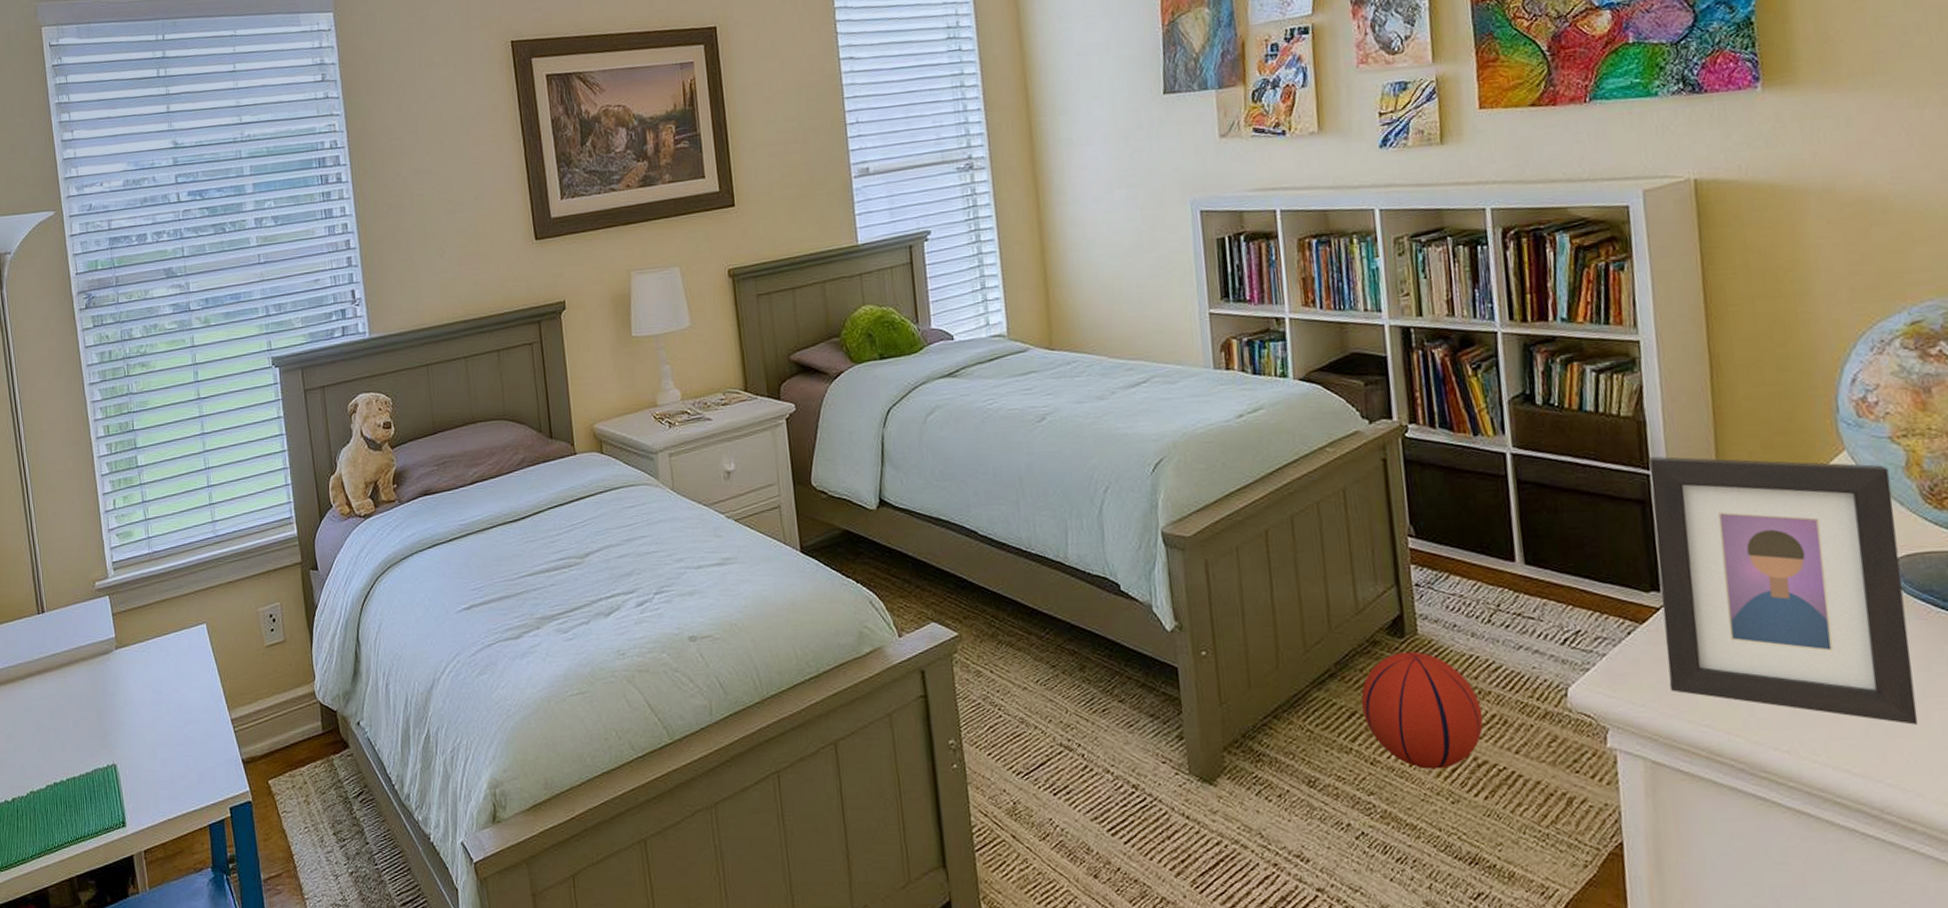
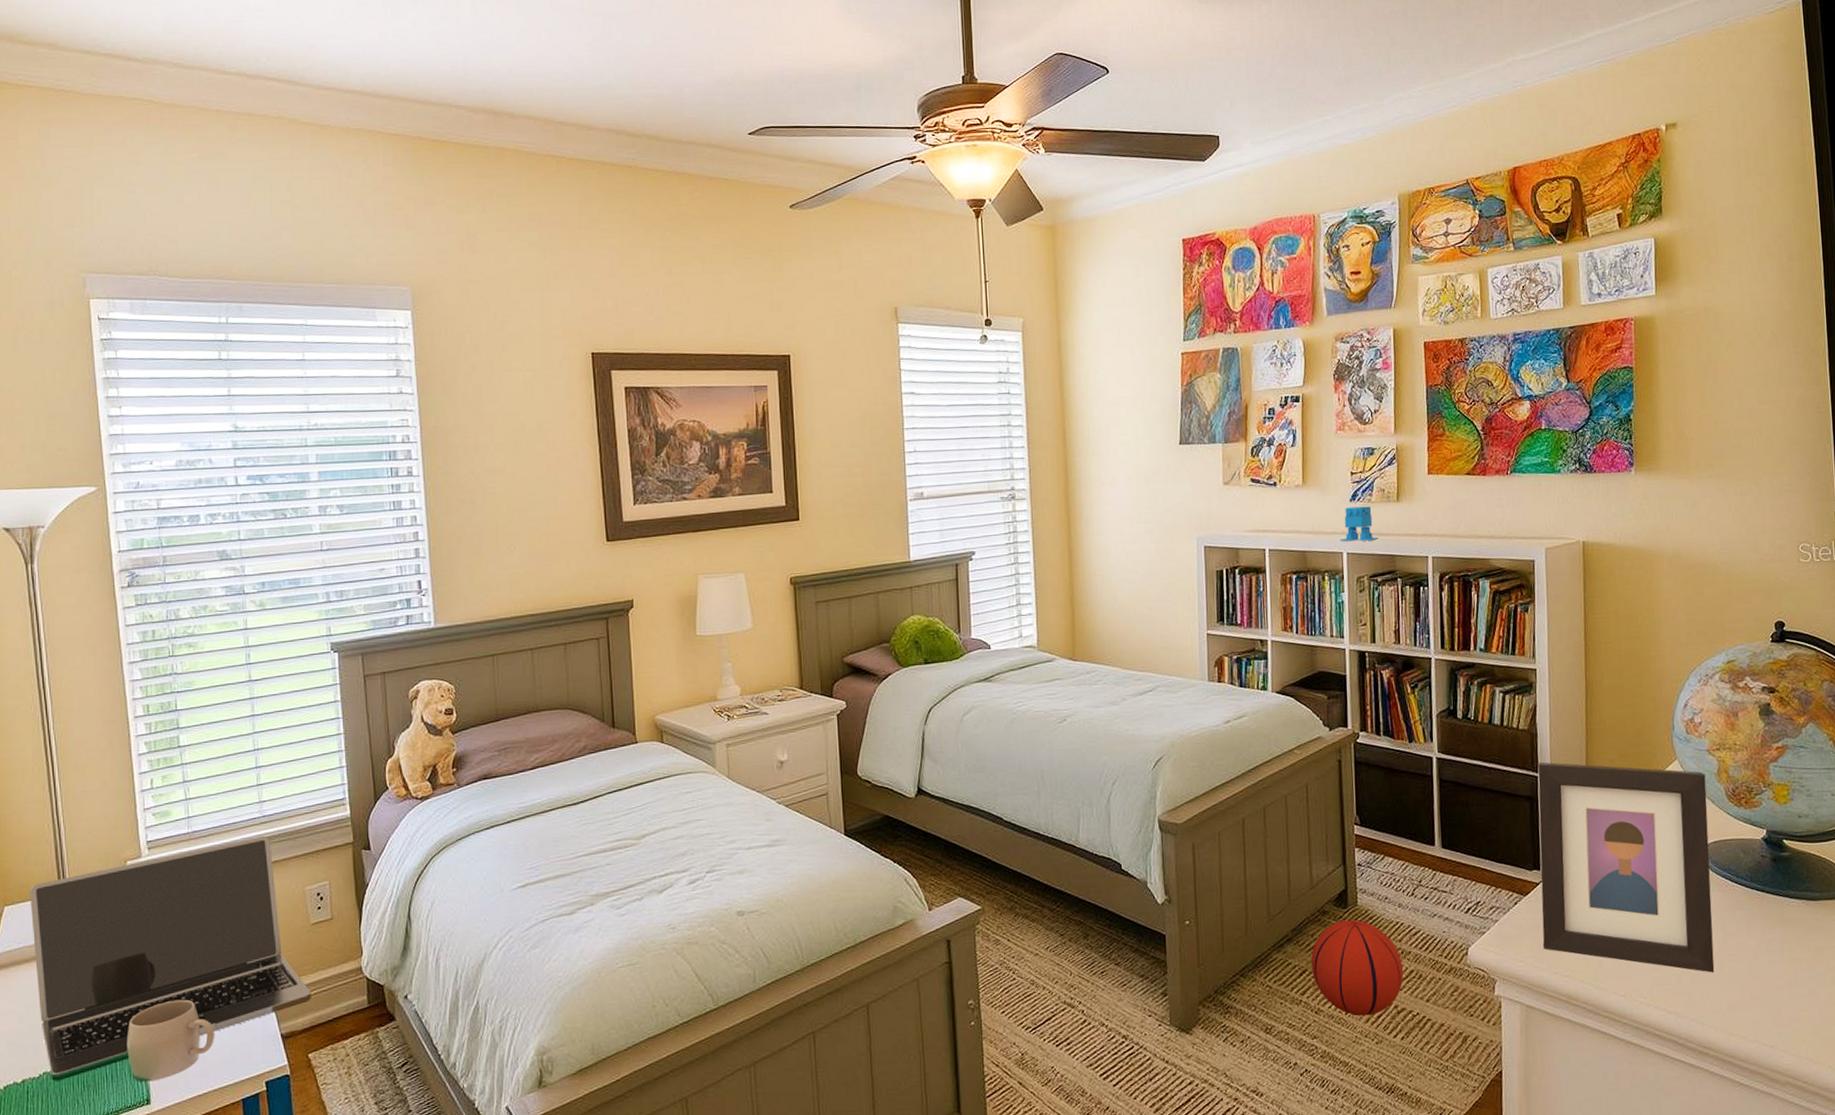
laptop: none [11,556,269,800] -> present [29,835,311,1081]
mug: none [102,721,181,804] -> present [126,999,214,1082]
toy robot: none [1370,152,1419,197] -> present [1340,506,1378,542]

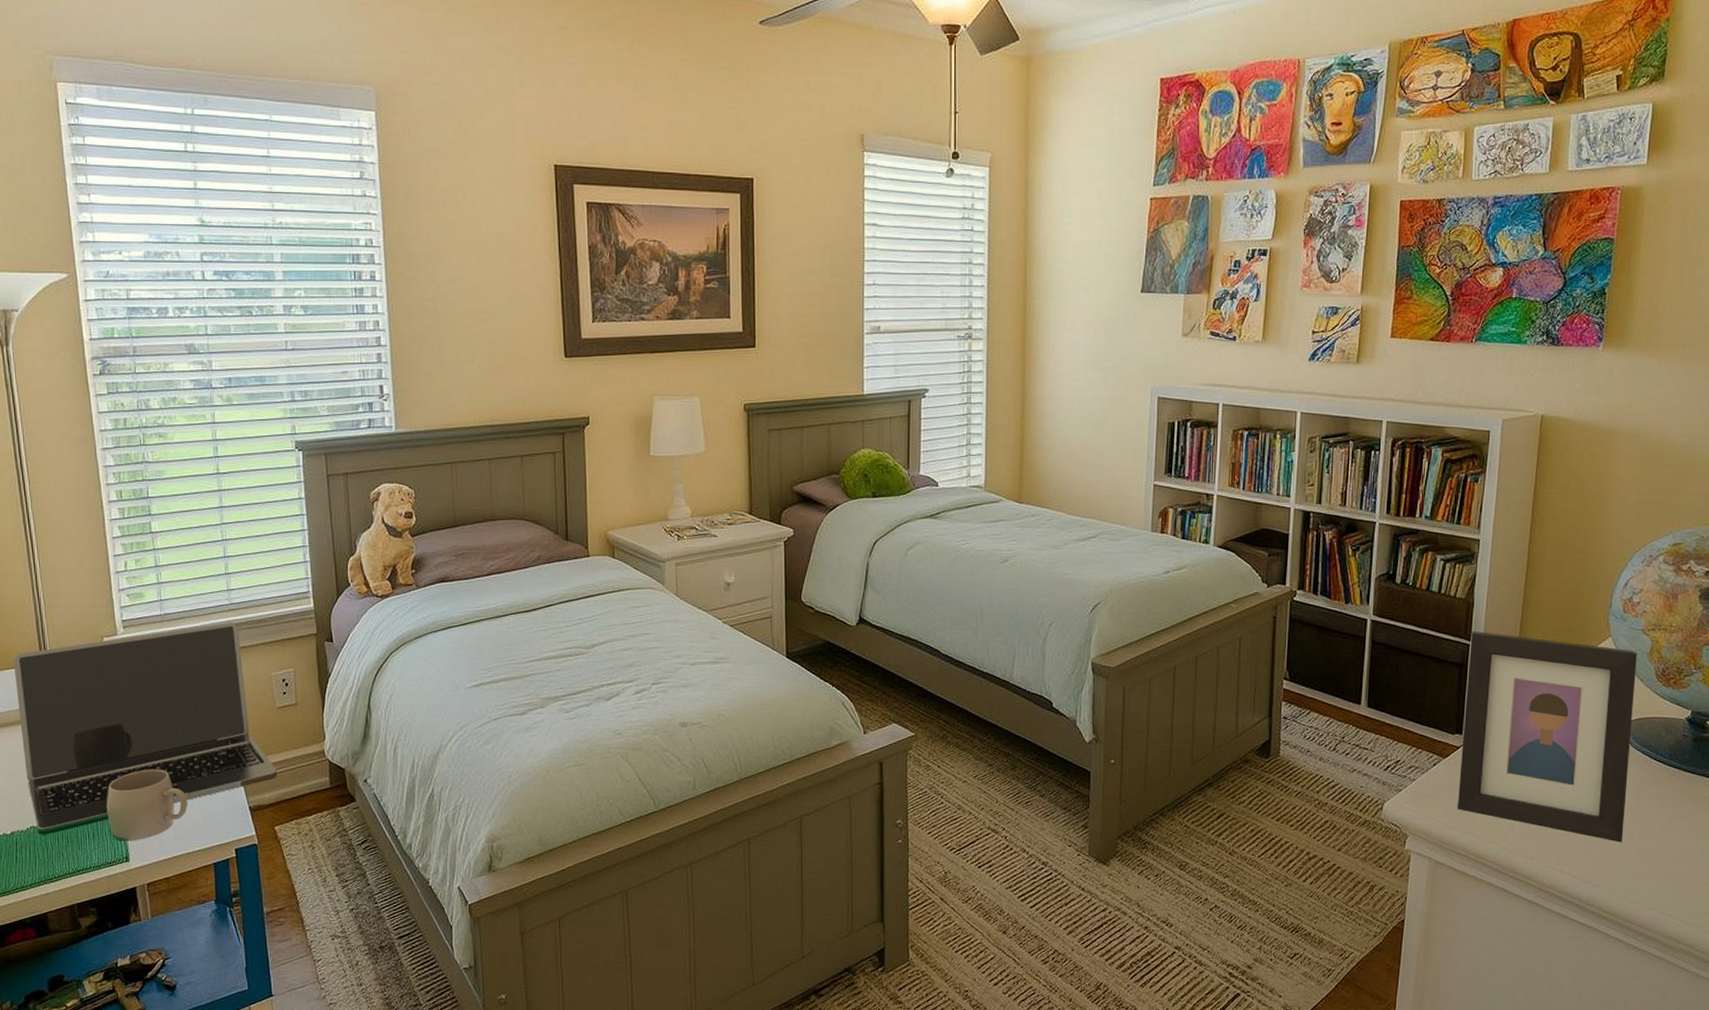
ball: present [1310,919,1404,1016] -> none [1229,769,1319,860]
toy robot: present [1340,506,1378,542] -> none [1296,366,1334,402]

